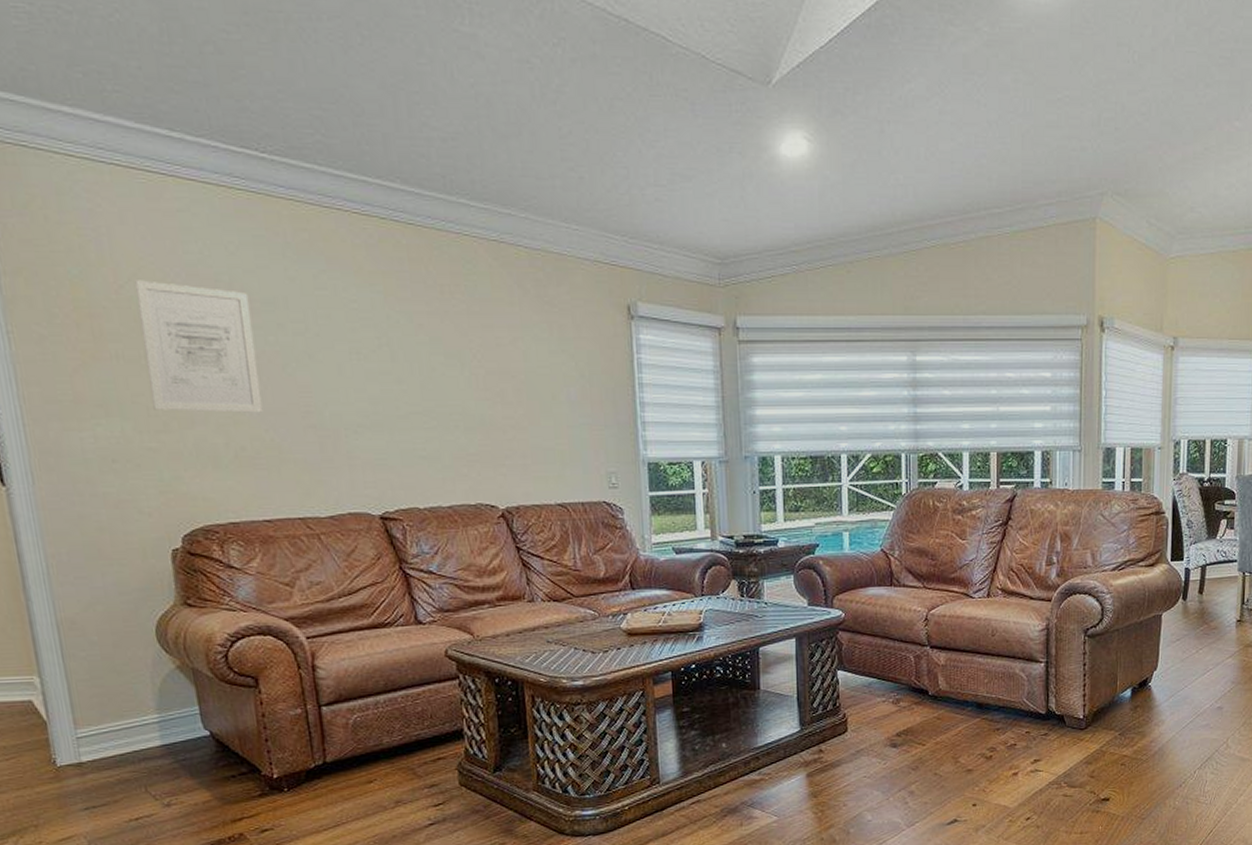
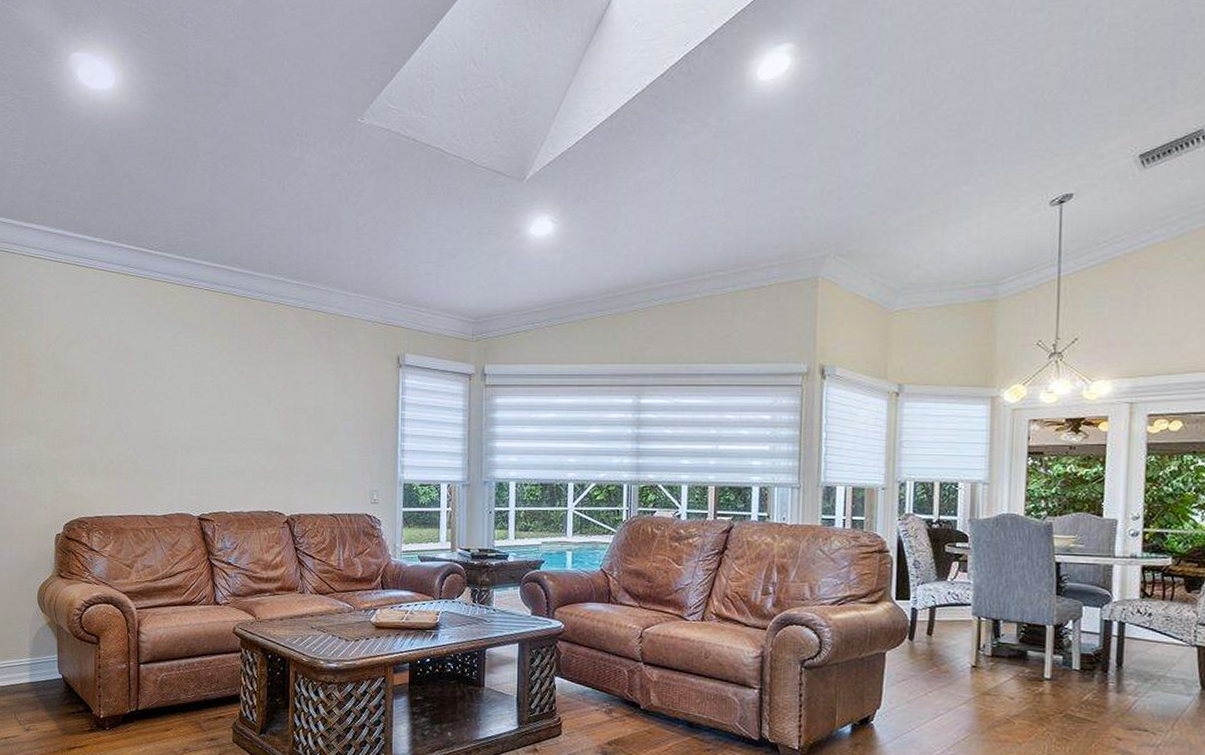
wall art: present [135,280,263,413] -> none [58,340,129,435]

